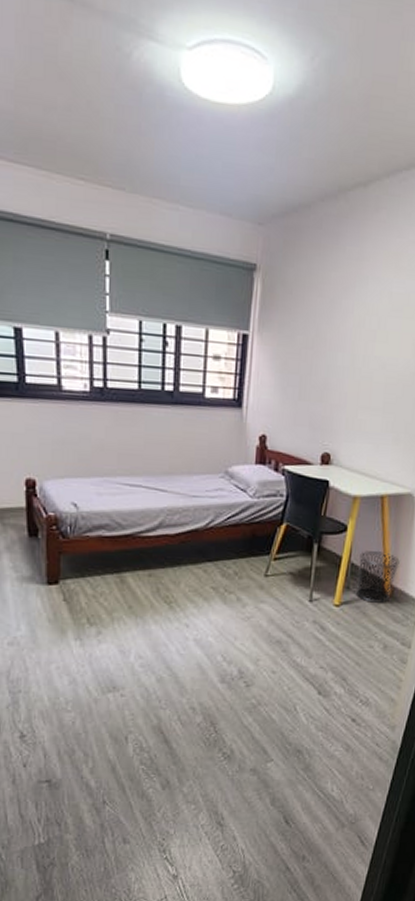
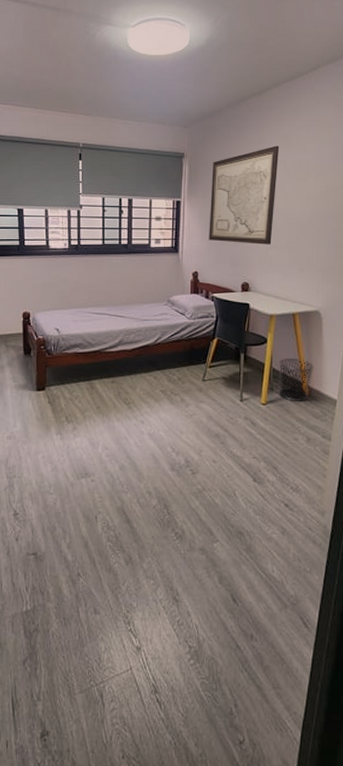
wall art: none [283,265,385,404] -> present [209,145,280,245]

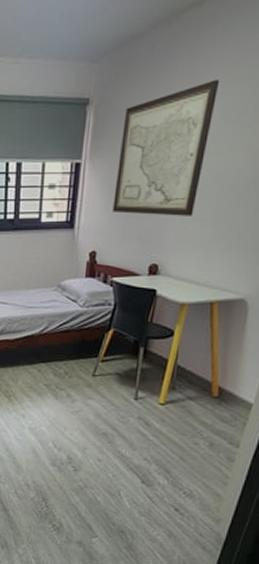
waste bin: present [278,357,314,402] -> none [181,353,229,404]

